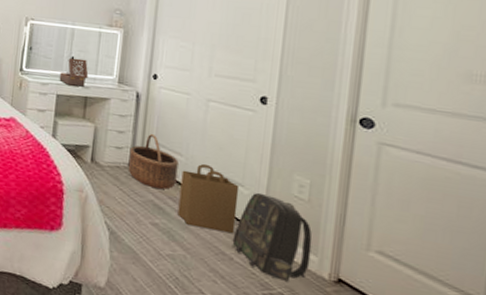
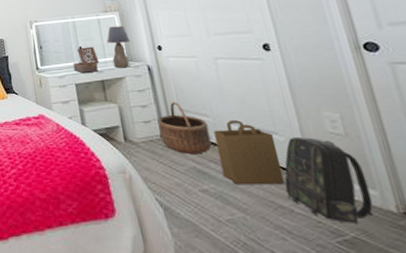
table lamp: none [102,42,128,90] -> present [106,25,131,69]

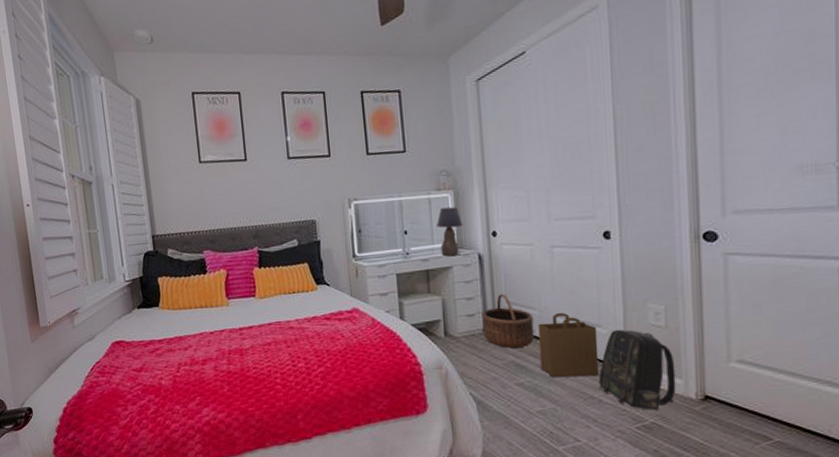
jewelry box: present [72,46,100,73] -> none [395,231,426,262]

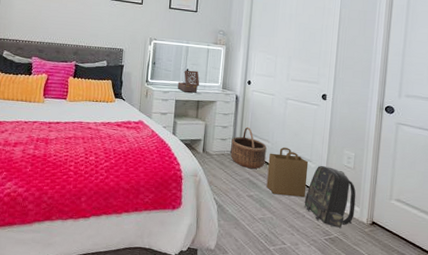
jewelry box: none [395,231,426,262] -> present [177,70,200,93]
table lamp: present [436,206,463,257] -> none [210,57,229,94]

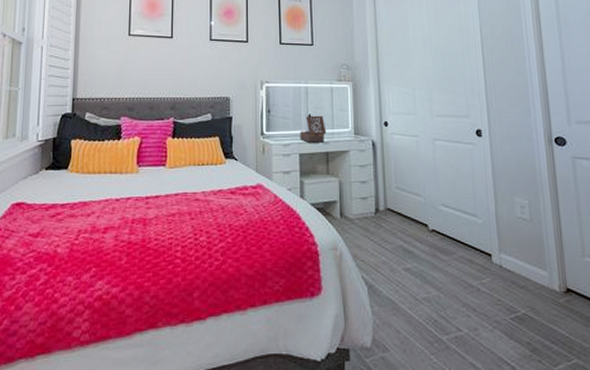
basket: present [230,127,267,169] -> none [374,180,420,233]
shopping bag: present [266,147,309,198] -> none [423,200,477,265]
backpack: present [304,165,356,228] -> none [476,220,543,301]

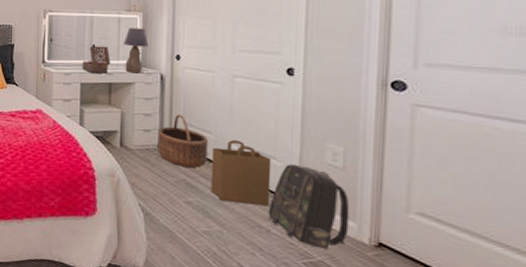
table lamp: none [336,96,360,141] -> present [123,27,149,74]
basket: none [374,180,420,233] -> present [157,114,208,168]
shopping bag: none [423,200,477,265] -> present [211,139,272,207]
backpack: none [476,220,543,301] -> present [268,163,350,249]

